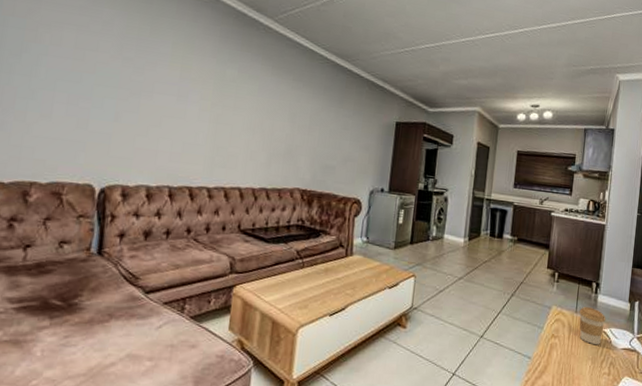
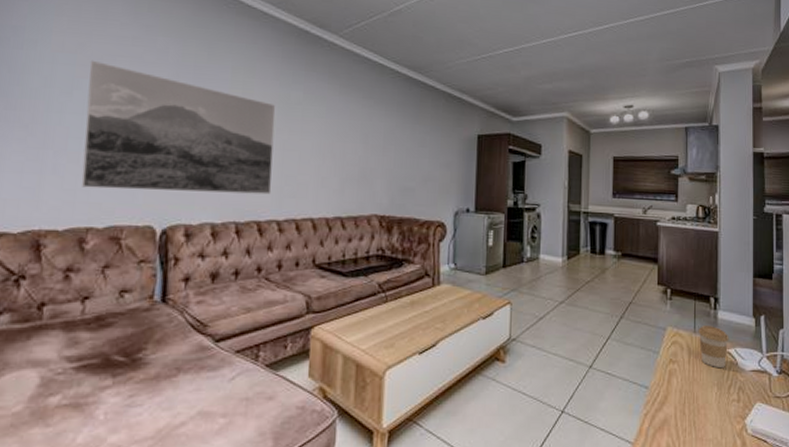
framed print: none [27,25,211,163] -> present [81,60,276,195]

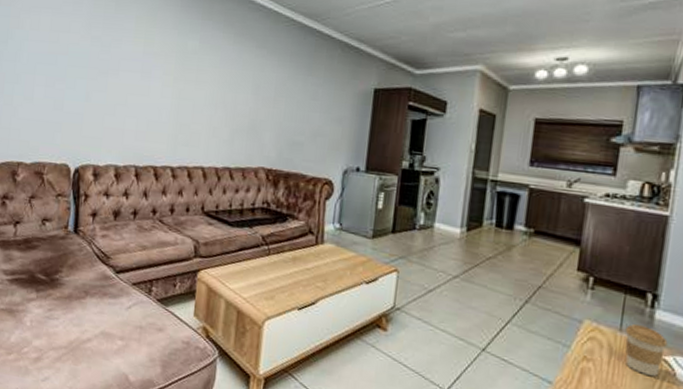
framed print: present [81,60,276,195] -> none [14,12,173,142]

